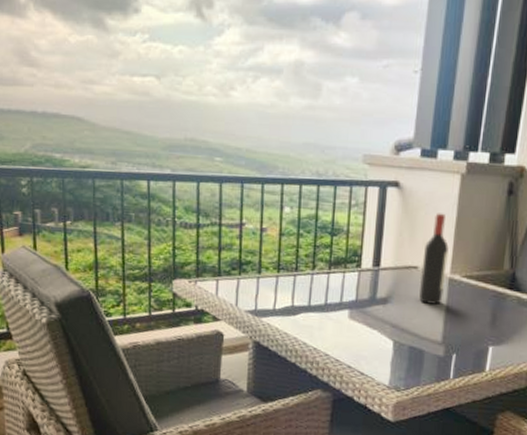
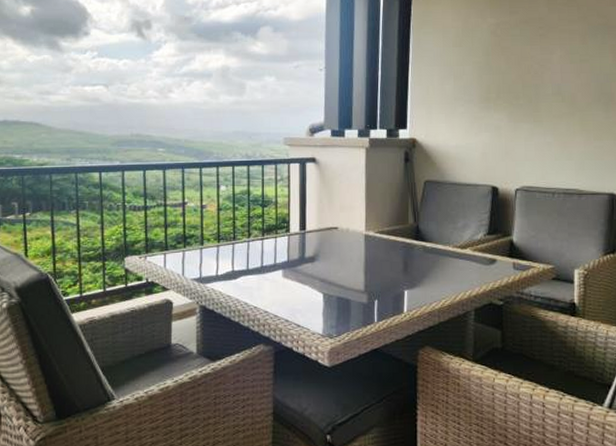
wine bottle: present [419,213,449,305] -> none [340,181,362,258]

